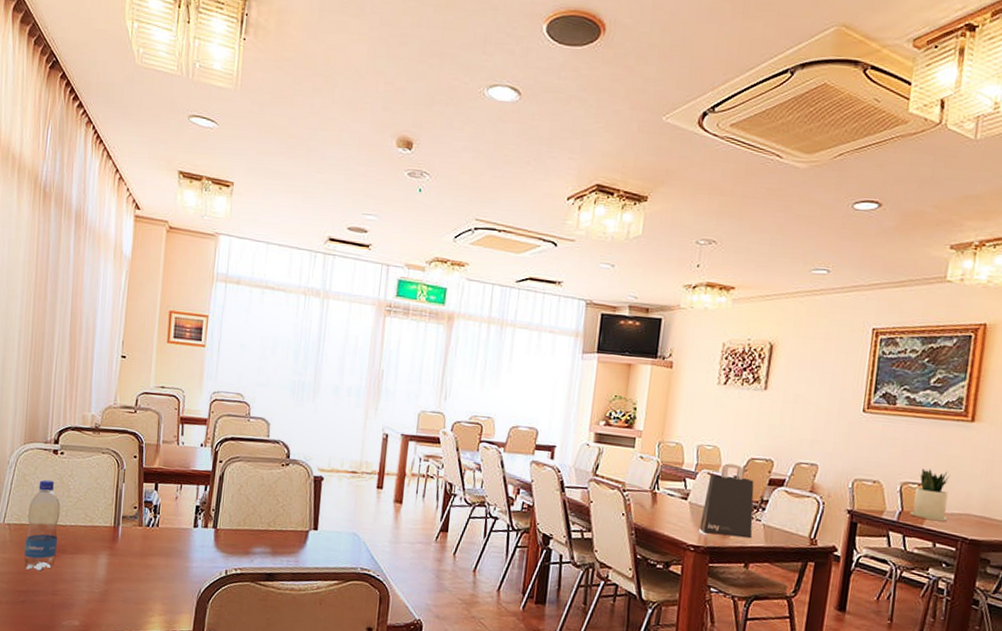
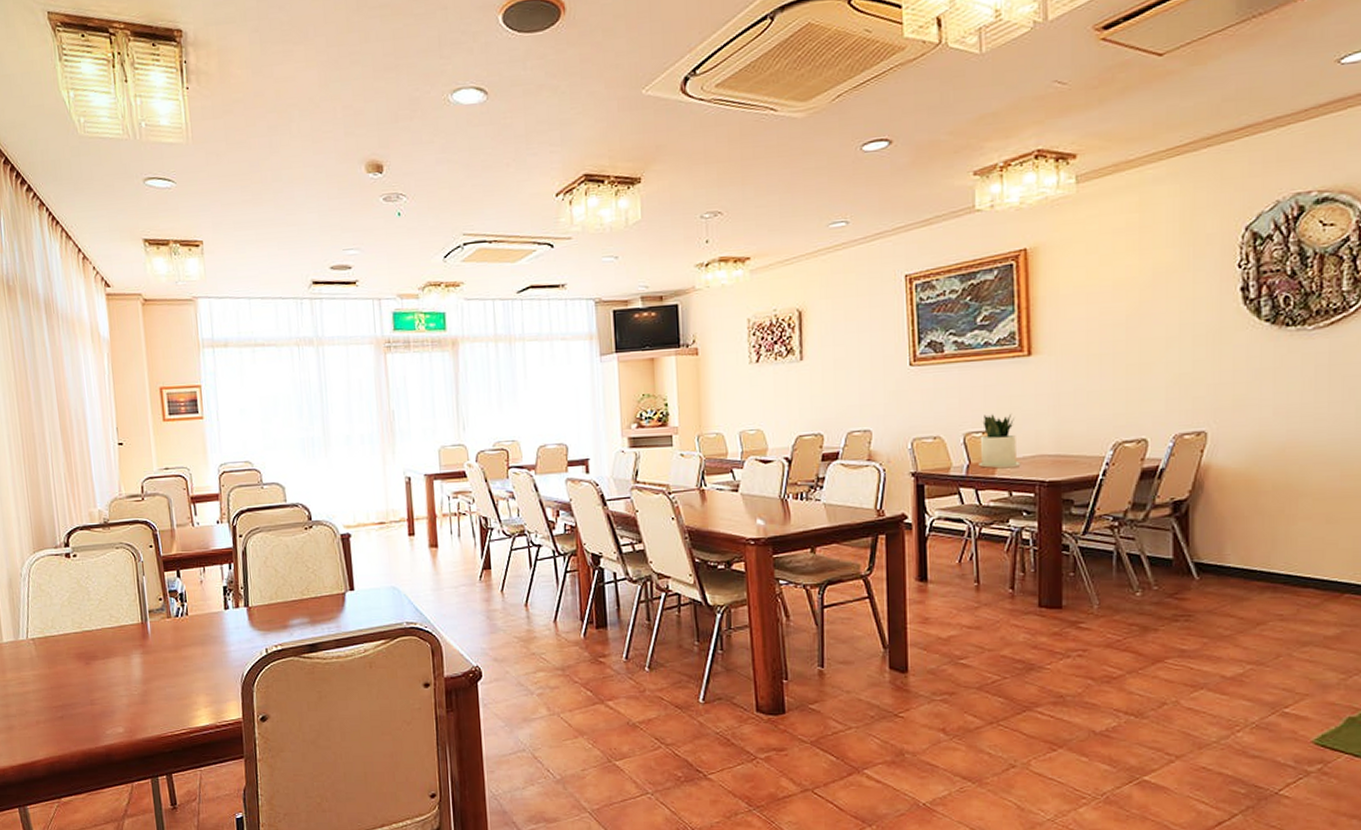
bottle: present [24,479,60,571] -> none [49,586,88,683]
shopping bag: present [699,463,754,539] -> none [756,445,814,523]

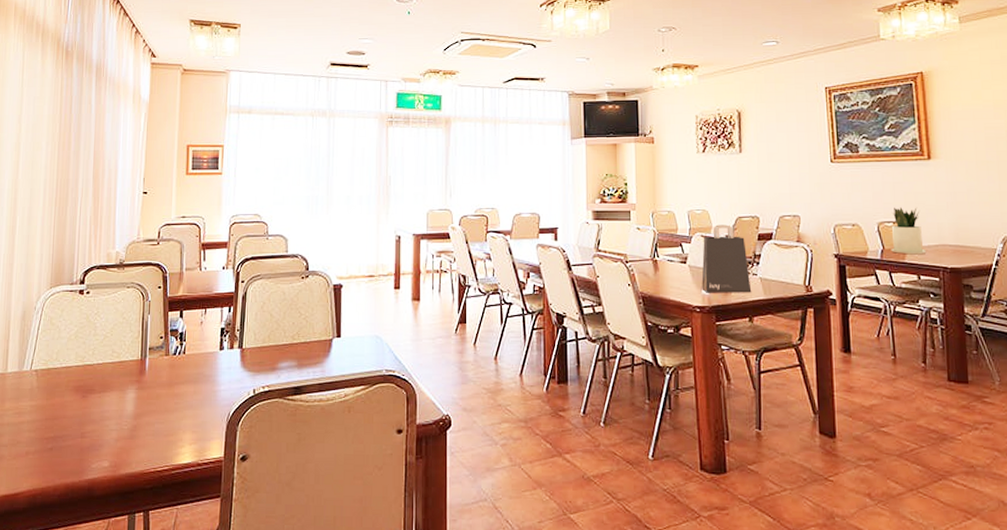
shopping bag: none [756,445,814,523] -> present [701,224,752,293]

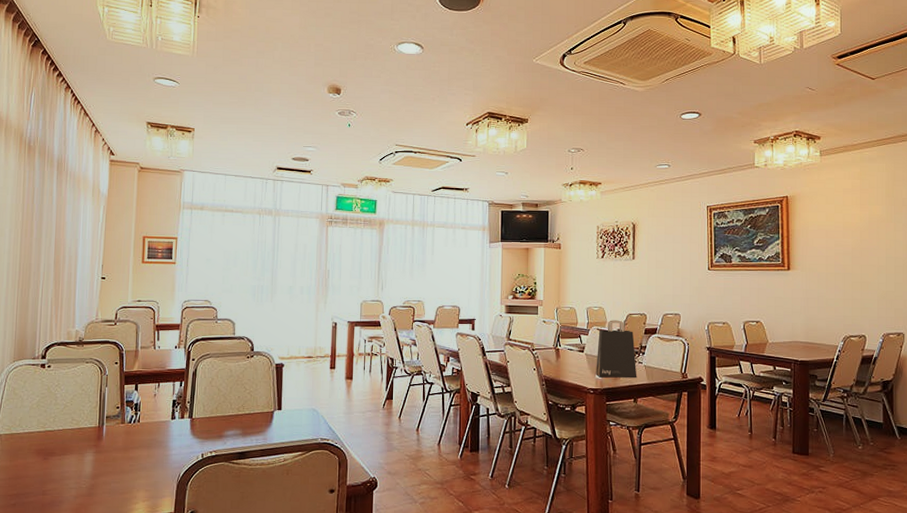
planter: present [891,207,927,255] -> none [753,309,782,349]

